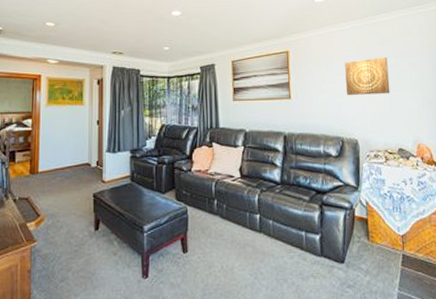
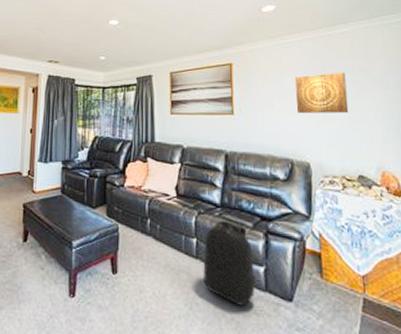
backpack: none [266,196,313,271] -> present [203,221,257,306]

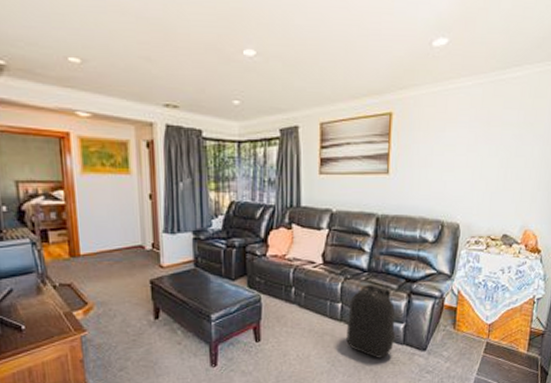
wall art: present [295,72,349,114] -> none [454,125,510,172]

